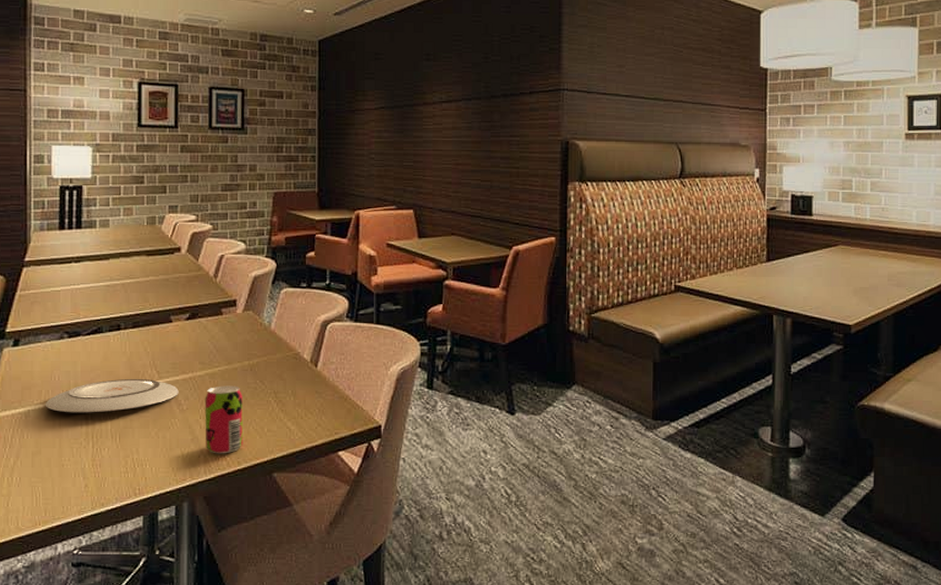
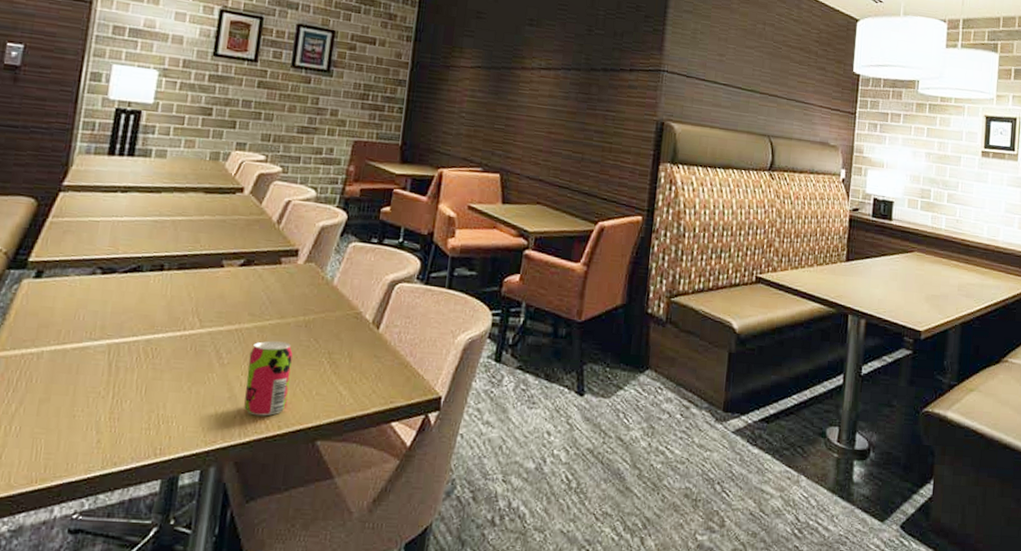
plate: present [45,378,179,413] -> none [63,324,222,360]

